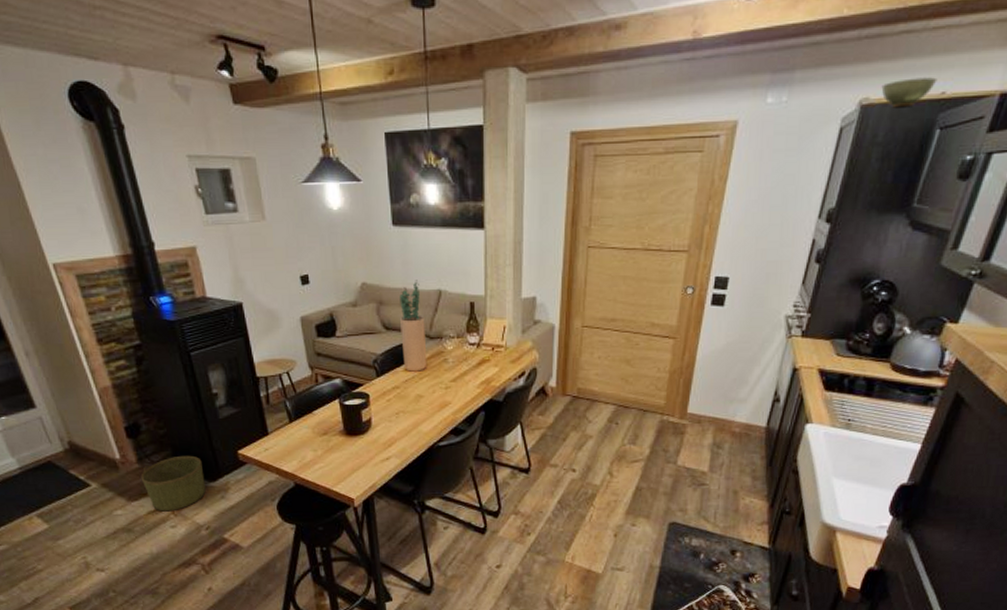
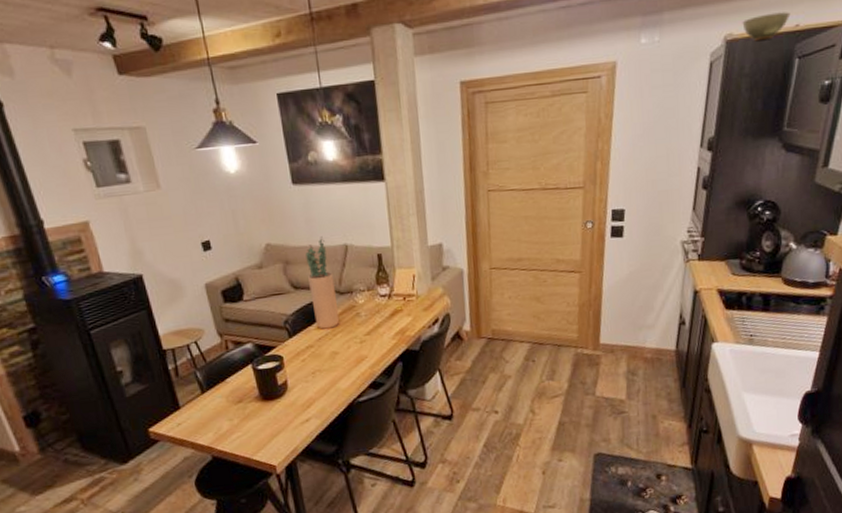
basket: present [140,455,206,512] -> none [44,438,117,503]

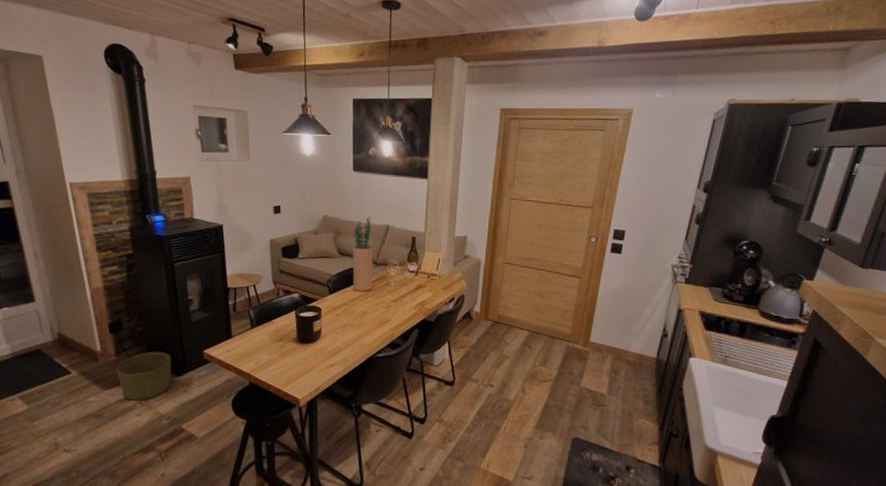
basket: none [44,438,117,503] -> present [116,351,172,401]
bowl: present [742,12,791,42] -> none [744,87,788,109]

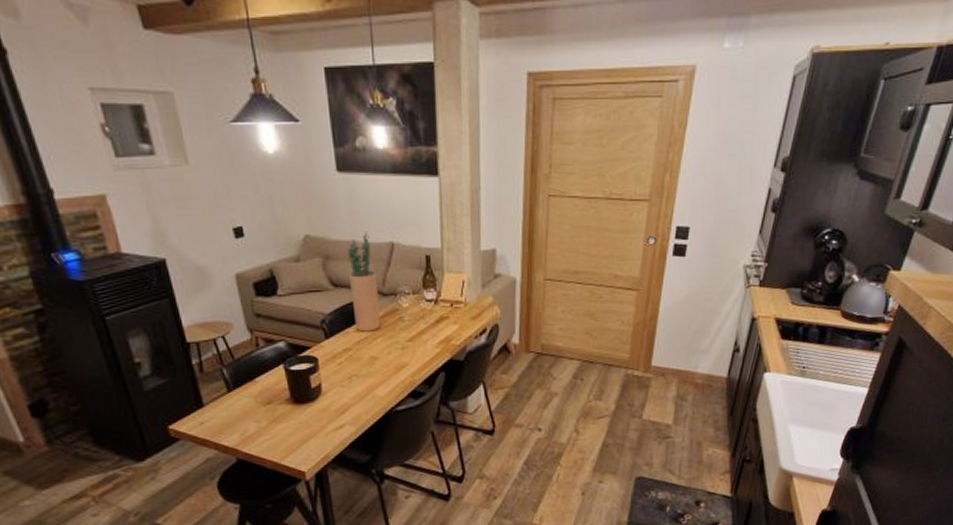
basket: present [116,351,172,401] -> none [51,433,133,499]

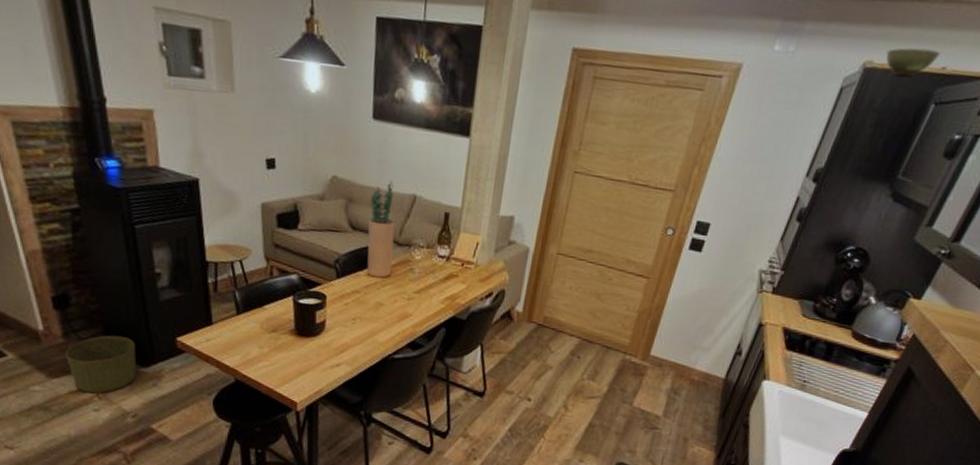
basket: none [51,433,133,499] -> present [65,335,137,394]
bowl: none [831,27,882,57] -> present [886,48,941,78]

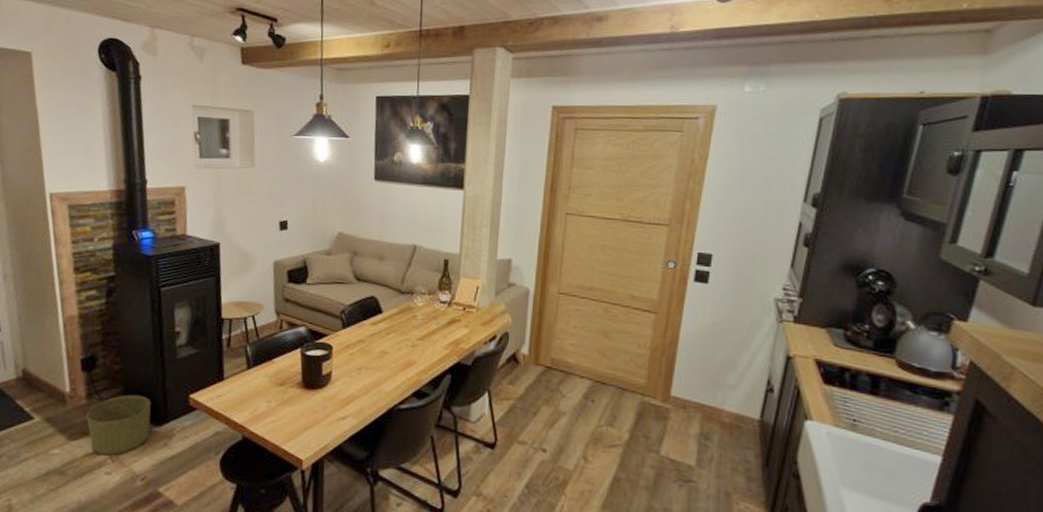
vase: present [366,180,395,278] -> none [371,233,397,327]
bowl: present [886,48,941,78] -> none [858,77,915,104]

